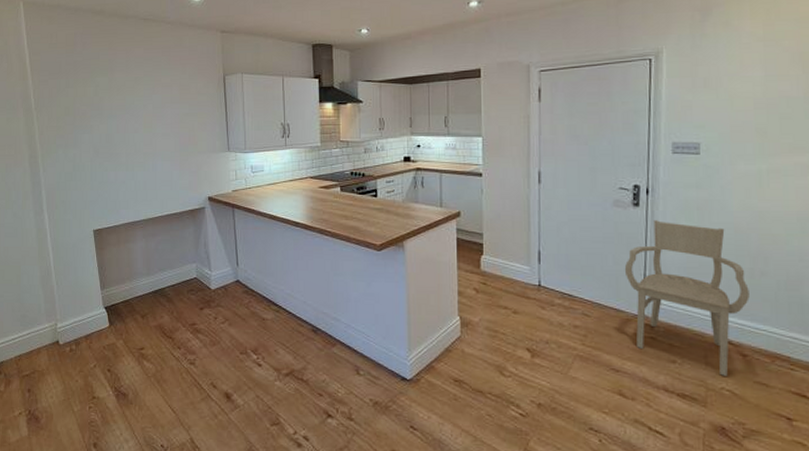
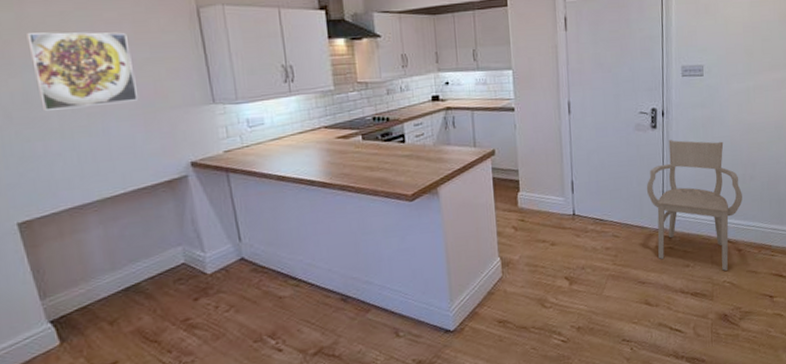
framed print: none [113,92,178,149] -> present [27,32,139,111]

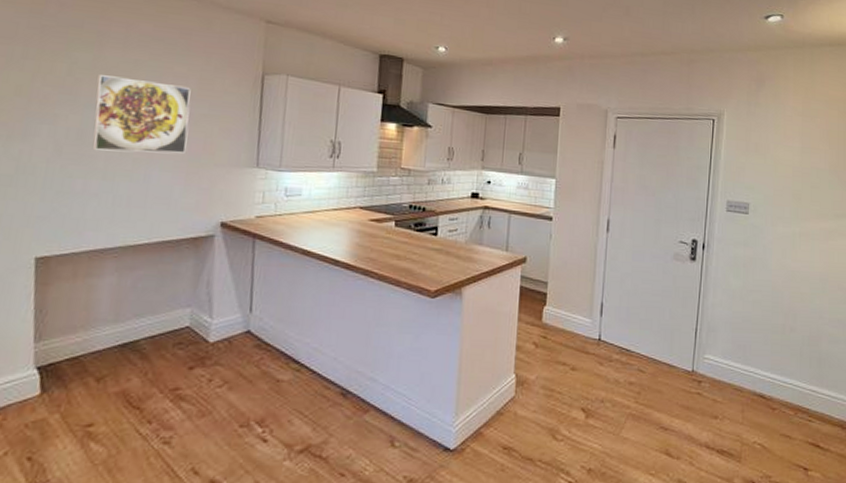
armchair: present [646,140,743,271] -> none [679,275,781,430]

